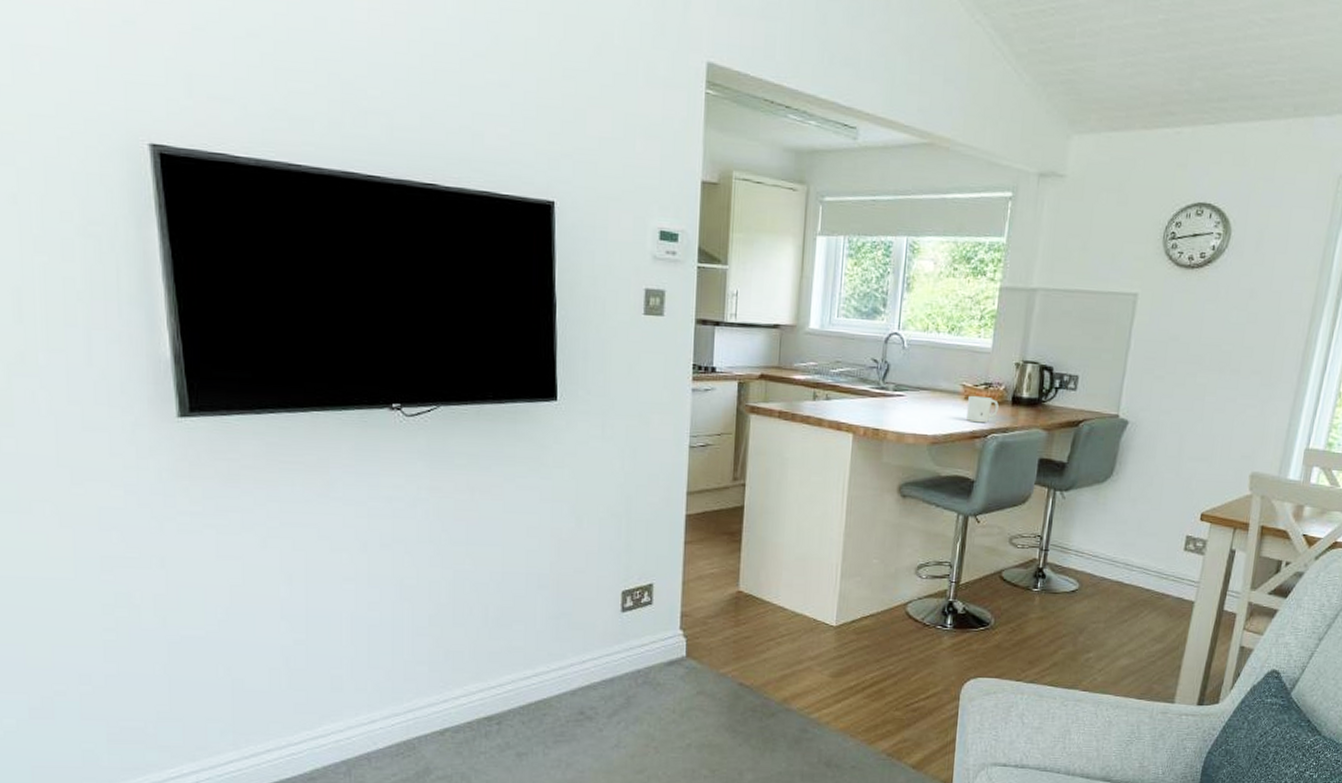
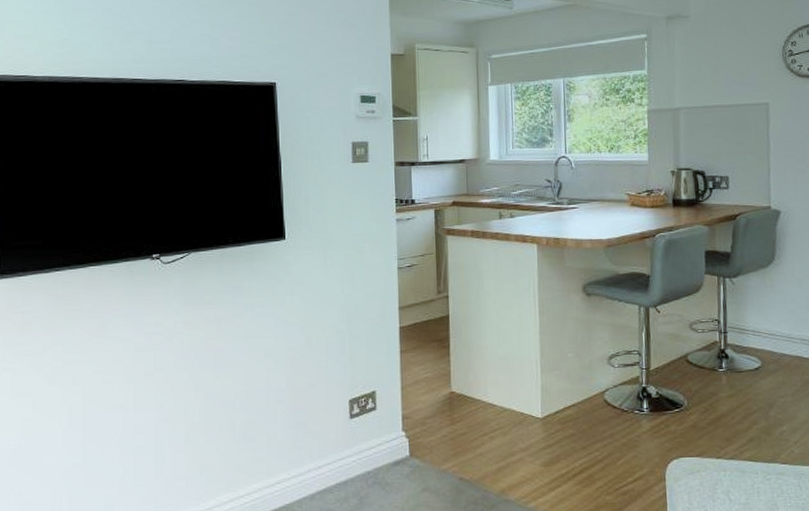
mug: present [966,395,999,423] -> none [633,201,662,225]

